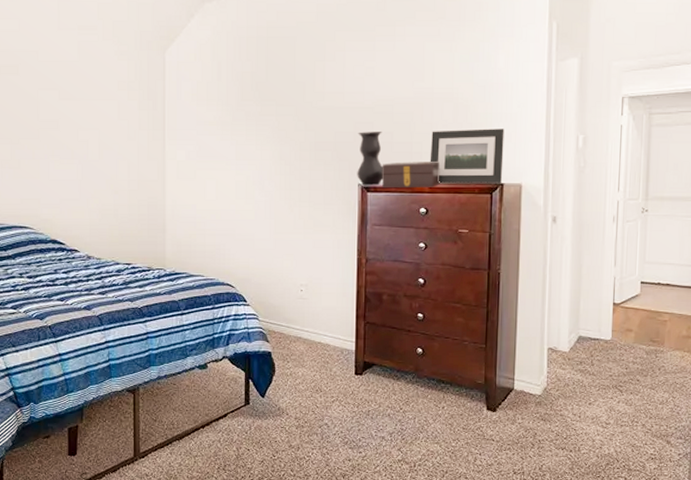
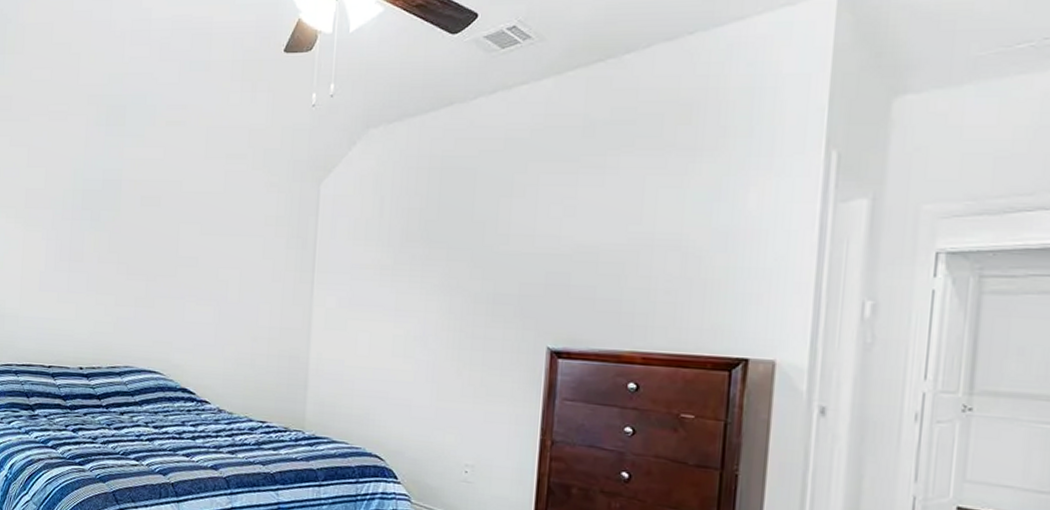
vase: present [357,132,384,186] -> none [545,284,582,352]
jewelry box: present [381,160,441,189] -> none [578,323,660,358]
picture frame: present [430,129,504,184] -> none [644,286,753,359]

